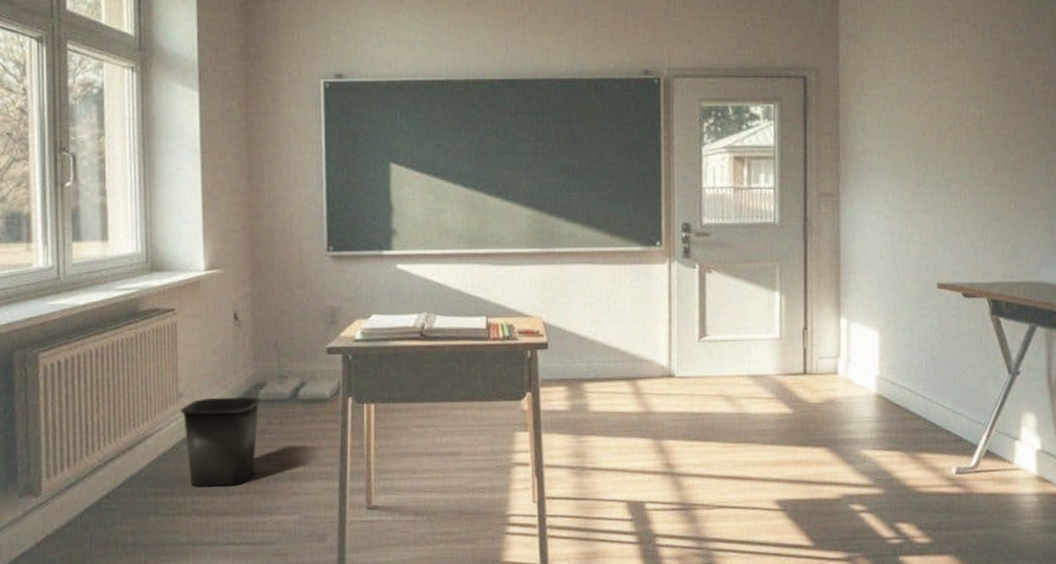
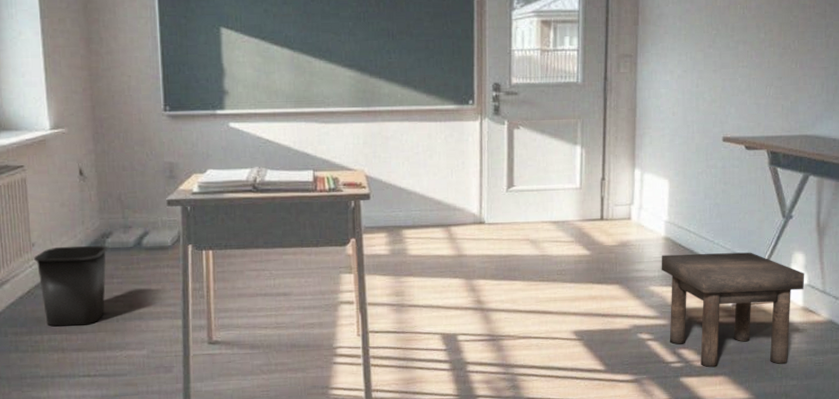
stool: none [873,412,1038,545] -> present [661,252,805,368]

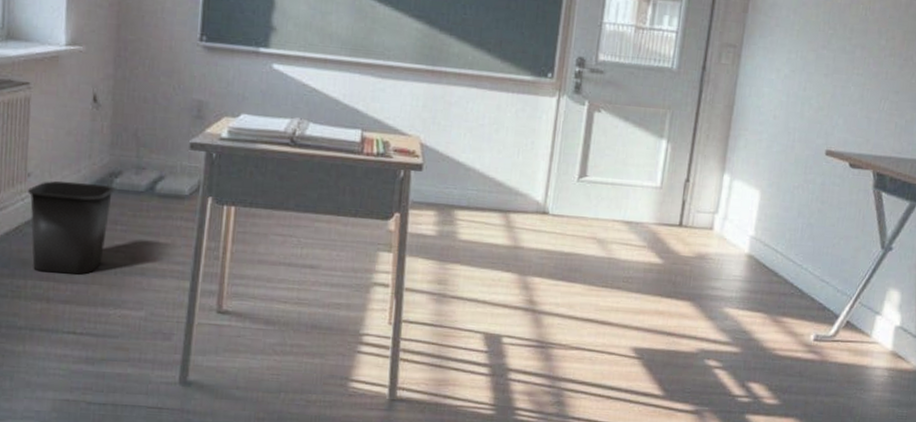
stool: present [661,252,805,368] -> none [739,274,899,412]

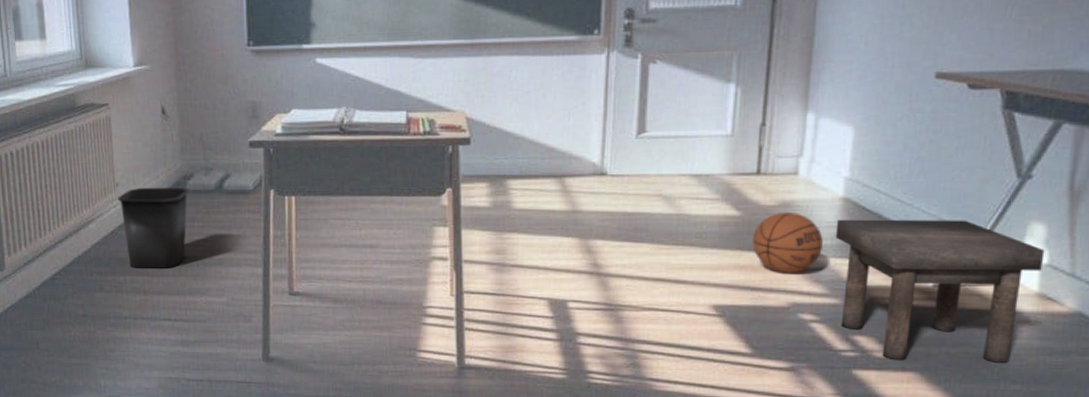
basketball: none [670,263,730,321] -> present [752,211,823,273]
stool: none [739,274,899,412] -> present [835,219,1045,363]

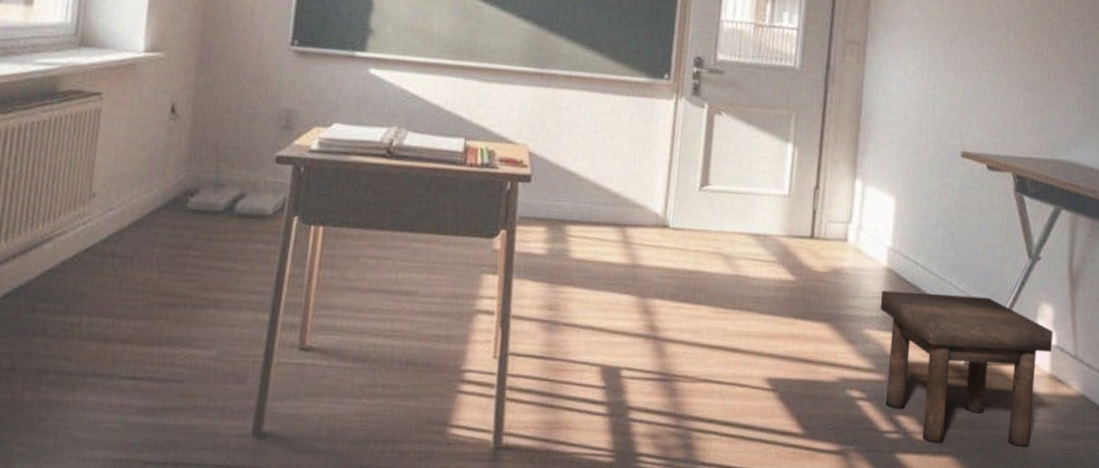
waste bin: present [118,187,190,268] -> none [91,201,190,309]
basketball: present [752,211,823,273] -> none [805,279,869,345]

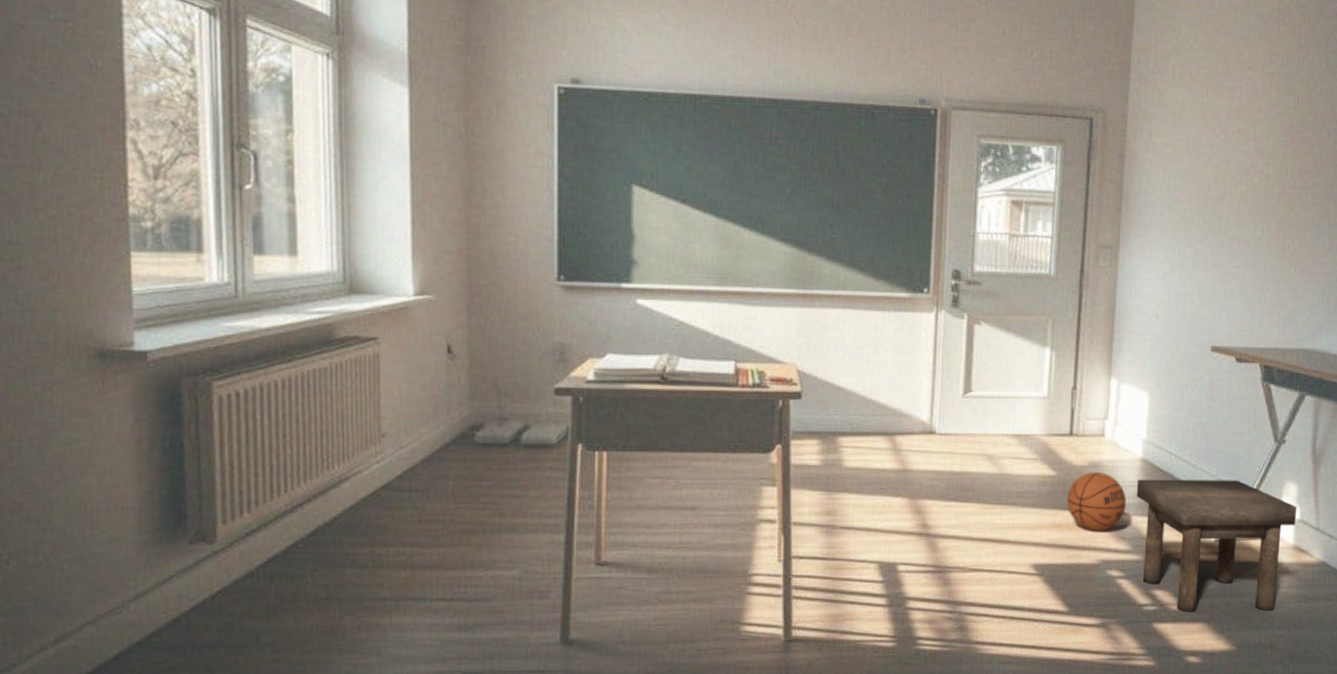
basketball: none [805,279,869,345] -> present [1066,471,1126,531]

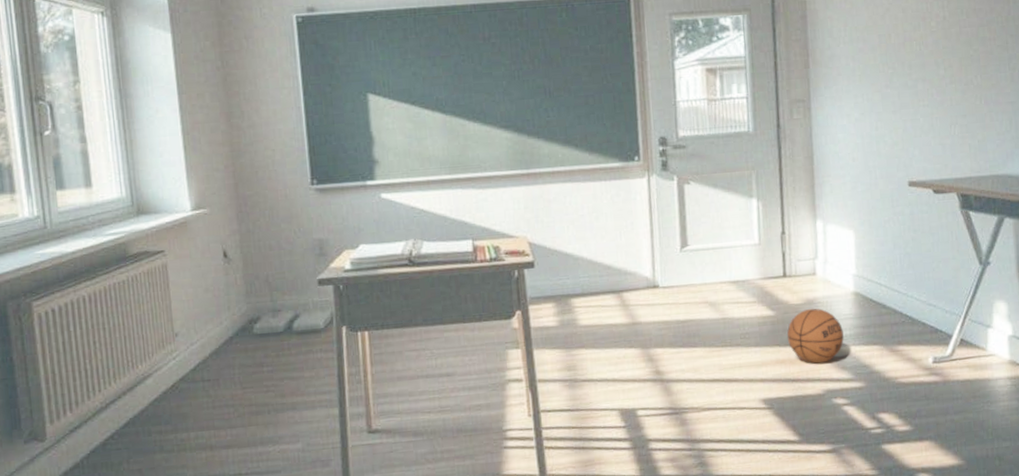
stool: present [1136,479,1297,613] -> none [851,303,1010,432]

